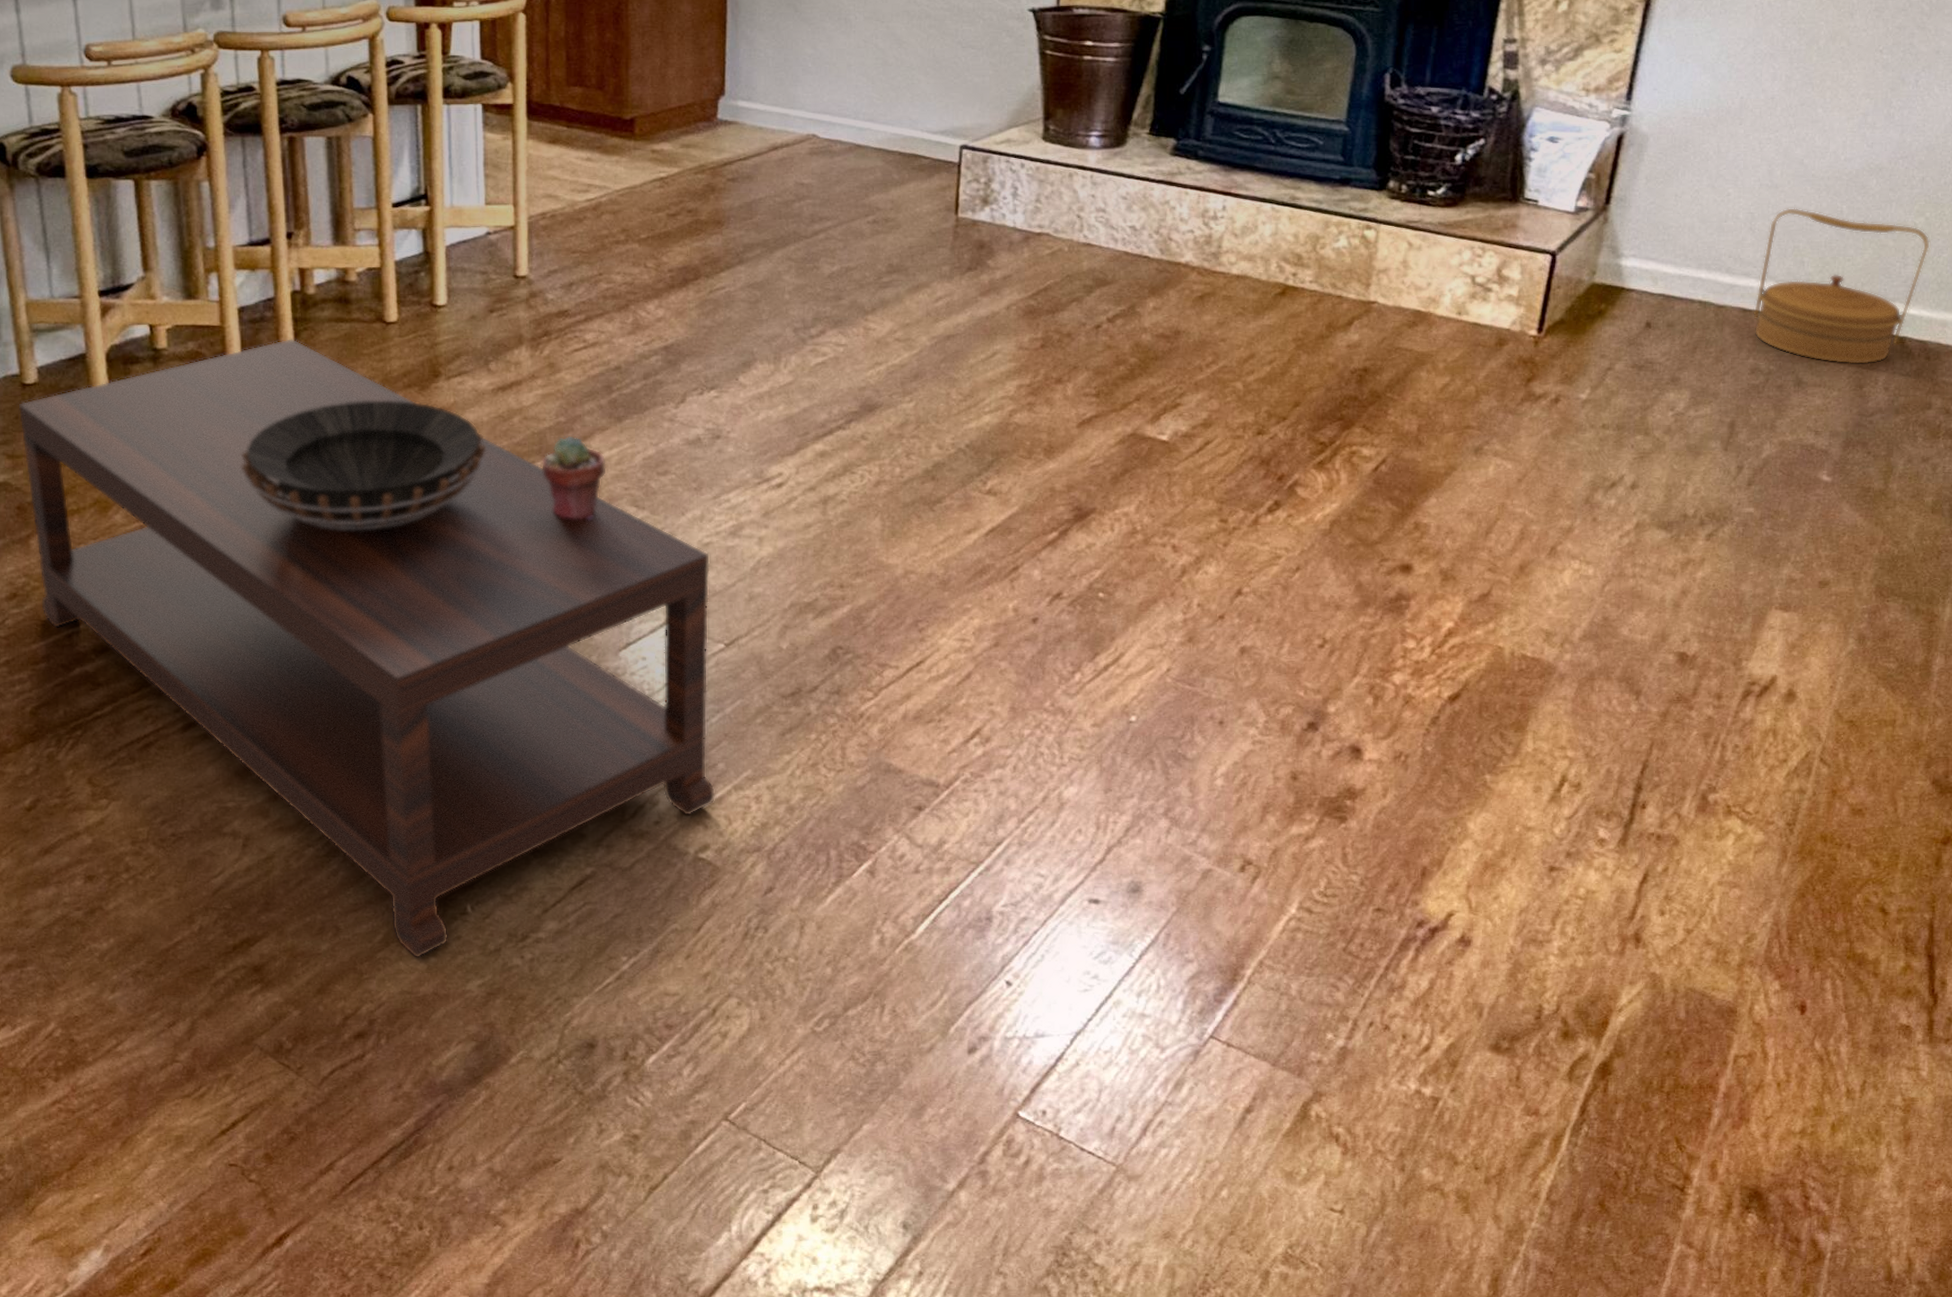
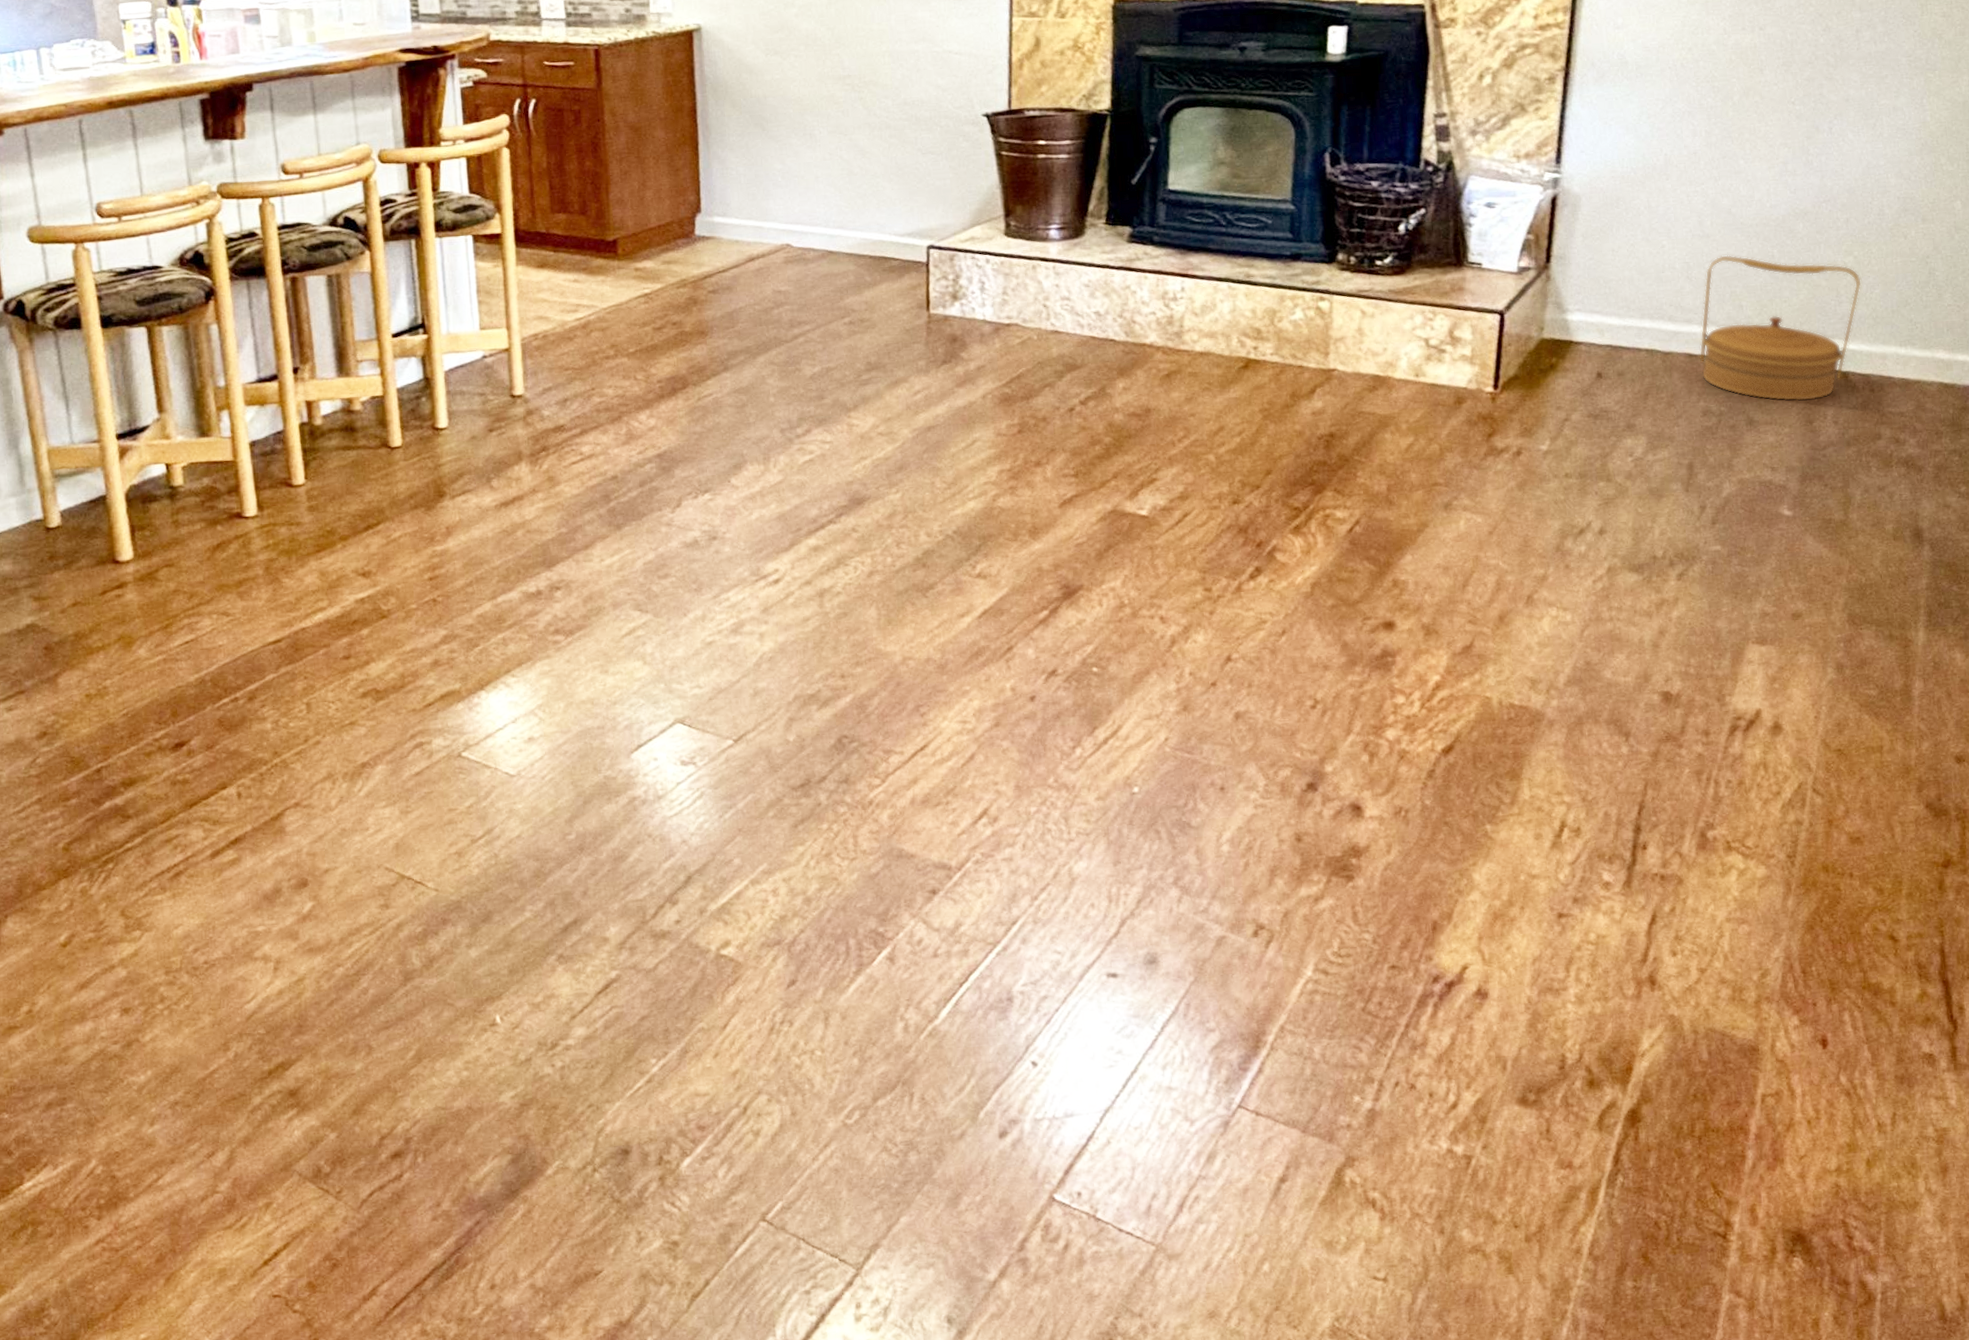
coffee table: present [18,337,716,958] -> none [43,468,734,1073]
decorative bowl: present [241,400,487,530] -> none [258,521,493,650]
potted succulent: present [540,435,606,521] -> none [545,545,609,628]

